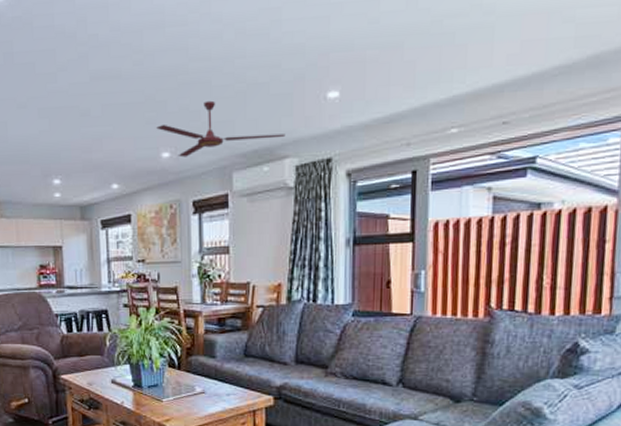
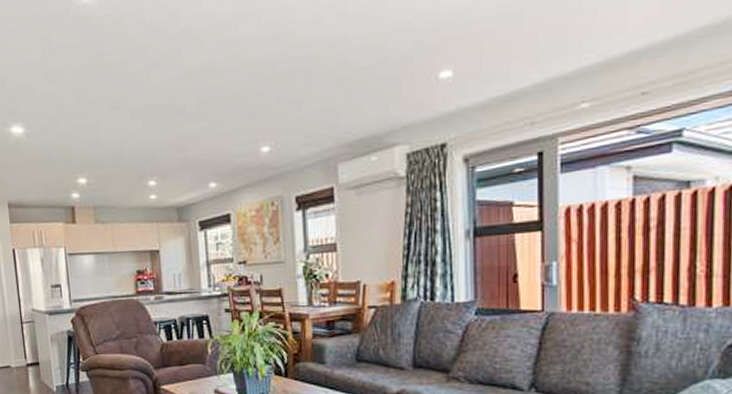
ceiling fan: present [156,100,286,158] -> none [255,88,394,151]

